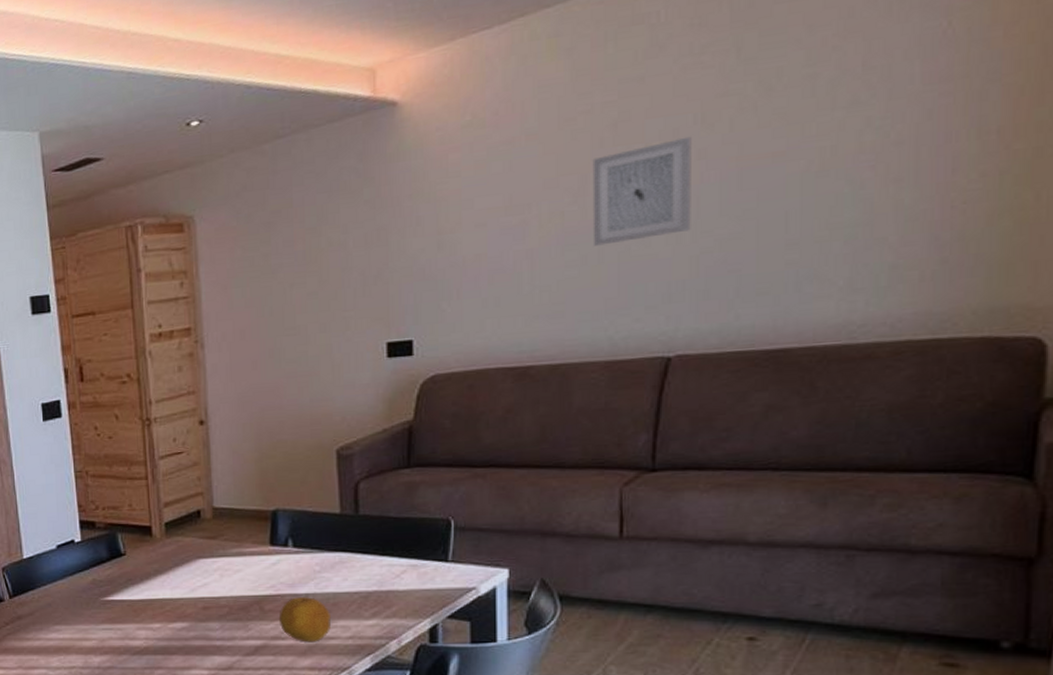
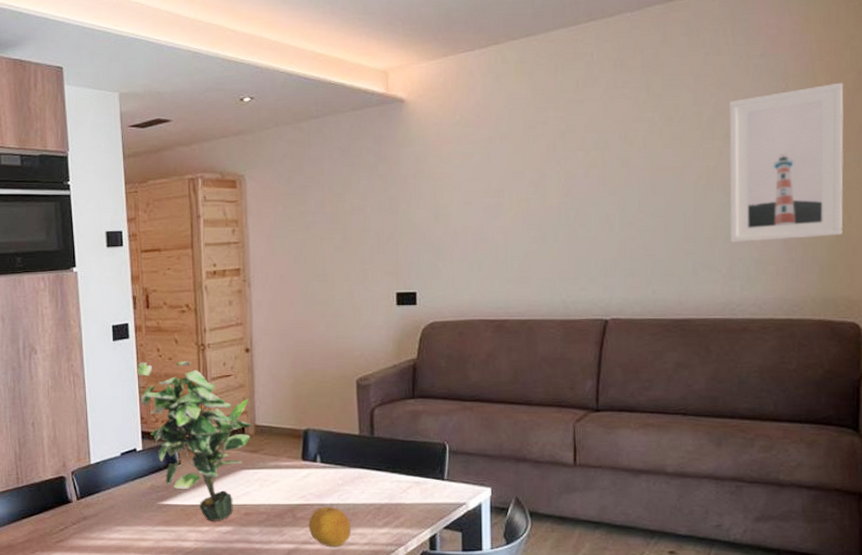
potted plant: none [72,439,210,618] -> present [137,361,252,522]
wall art: present [592,136,692,246] -> none [548,149,619,228]
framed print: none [851,9,1040,245] -> present [729,82,844,242]

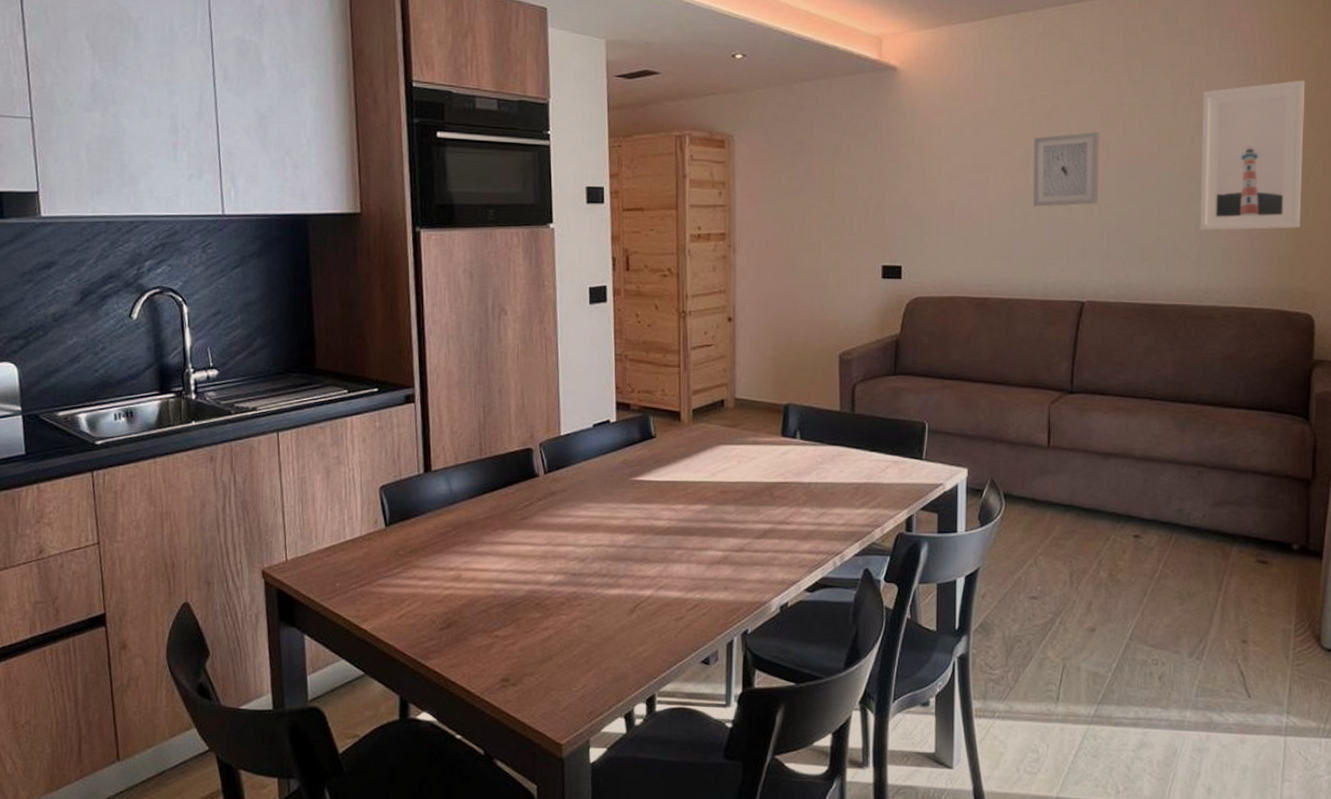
potted plant: present [137,361,252,522] -> none [613,328,732,500]
fruit: present [308,507,352,547] -> none [785,485,829,528]
wall art: none [548,149,619,228] -> present [1033,131,1099,207]

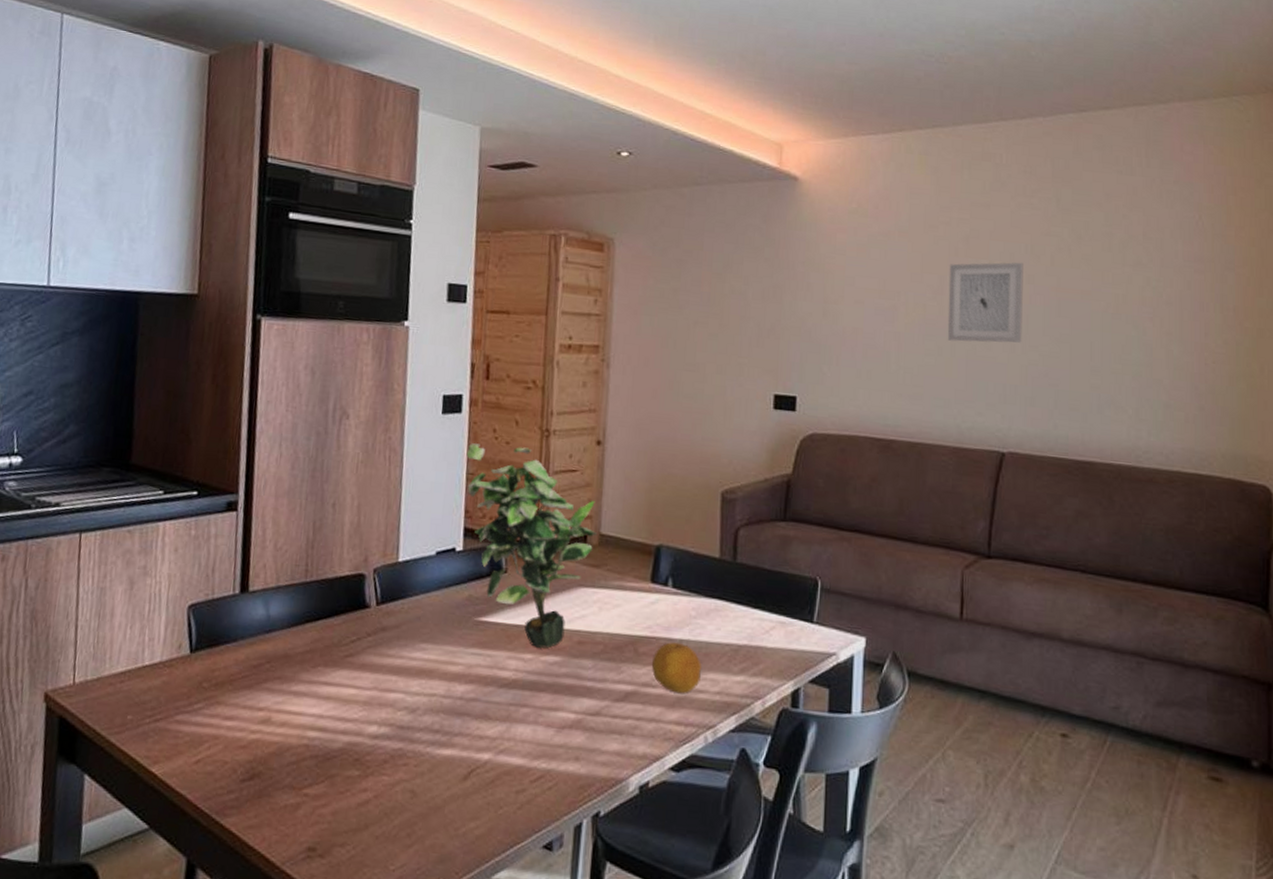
potted plant: none [613,328,732,500] -> present [466,443,597,649]
fruit: none [785,485,829,528] -> present [651,642,702,694]
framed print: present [1199,80,1305,231] -> none [1137,221,1258,387]

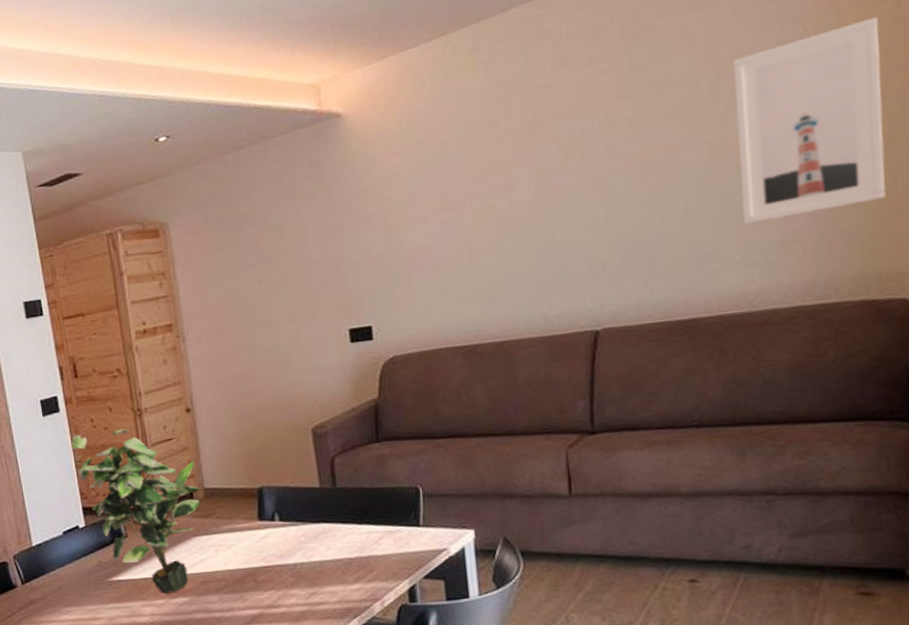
fruit: present [651,642,702,694] -> none [271,566,320,609]
wall art: present [947,262,1024,343] -> none [515,135,605,235]
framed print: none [1137,221,1258,387] -> present [733,16,886,224]

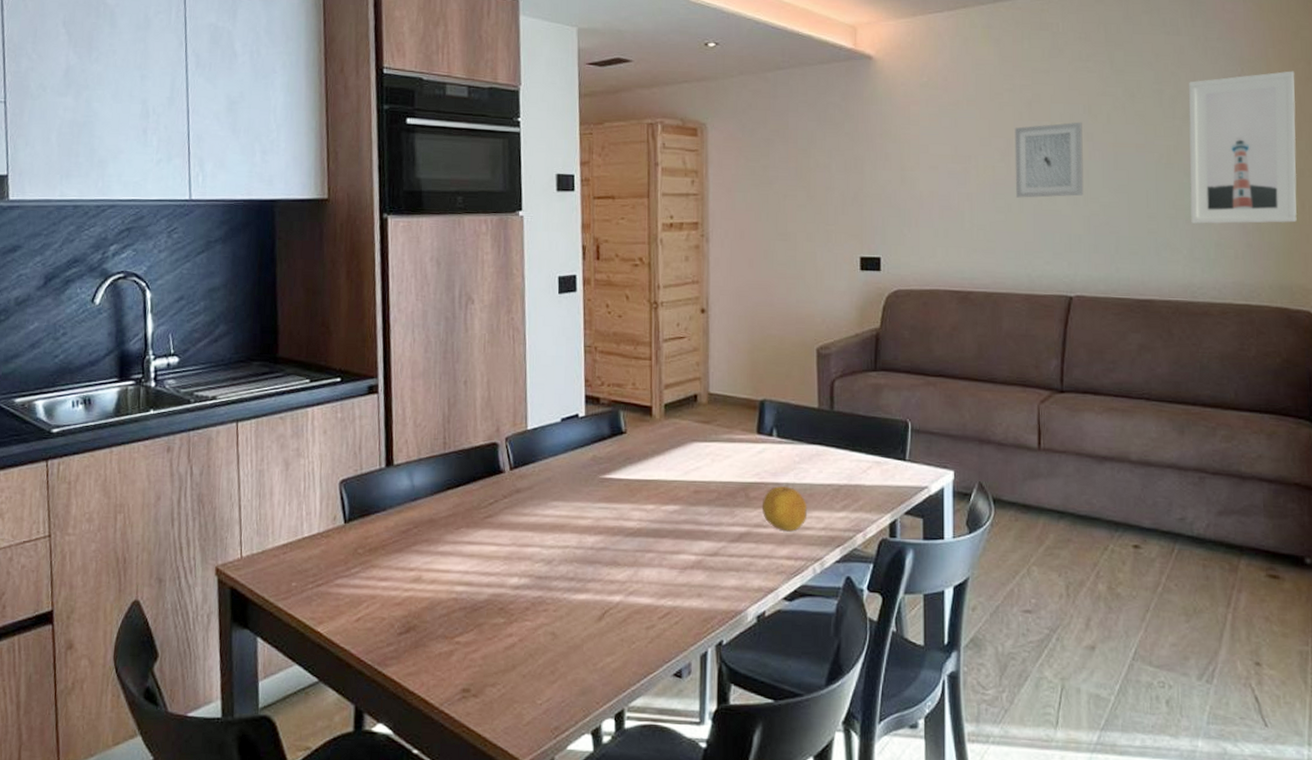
potted plant: present [71,428,201,594] -> none [583,318,706,500]
fruit: none [271,566,320,609] -> present [761,486,808,532]
wall art: none [515,135,605,235] -> present [1014,122,1084,198]

